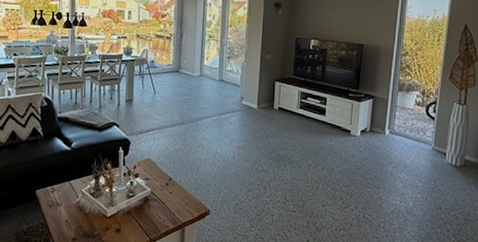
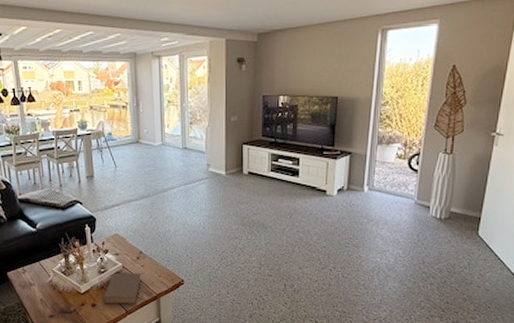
book: none [128,198,168,232] -> present [103,272,141,304]

